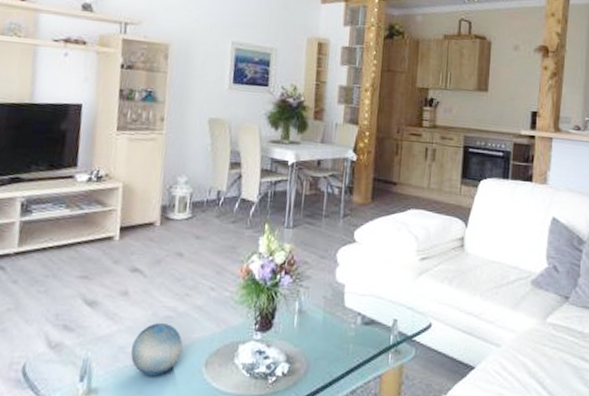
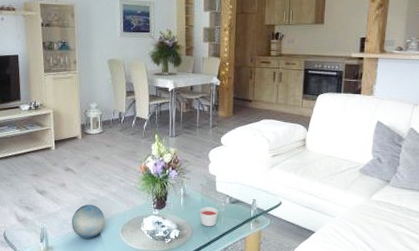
candle: none [319,329,346,359] -> present [199,207,218,227]

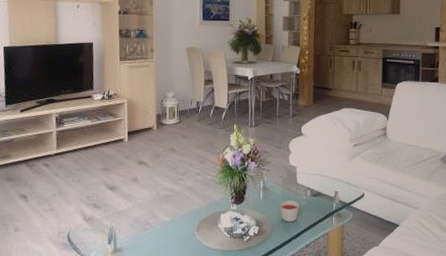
decorative ball: present [72,204,105,238] -> none [143,200,180,238]

